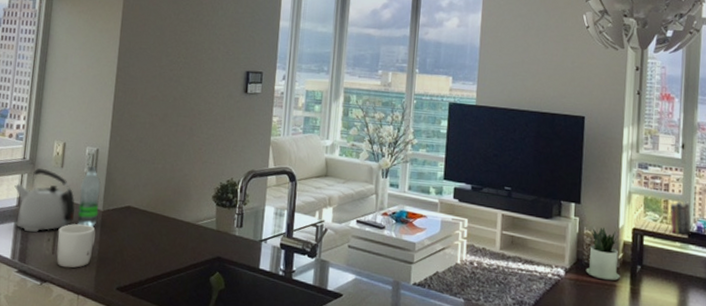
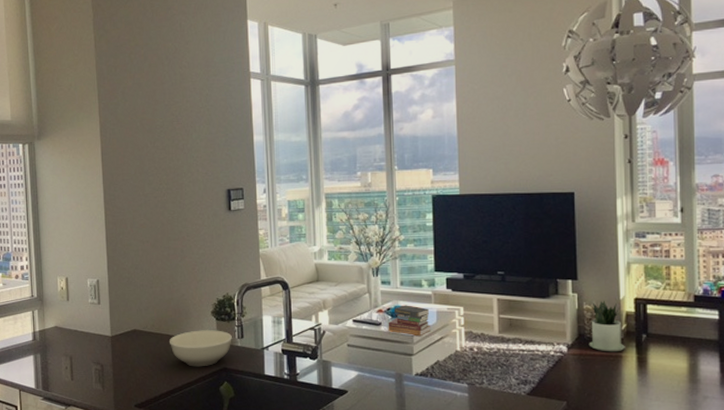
kettle: present [14,167,76,232] -> none [28,303,86,362]
mug: present [56,223,96,268] -> none [73,350,109,392]
bottle: present [77,166,101,227] -> none [87,296,108,352]
bowl: none [163,214,231,254] -> present [169,330,232,367]
books: none [391,210,434,245] -> present [388,305,430,337]
books: present [670,201,692,235] -> none [672,265,697,299]

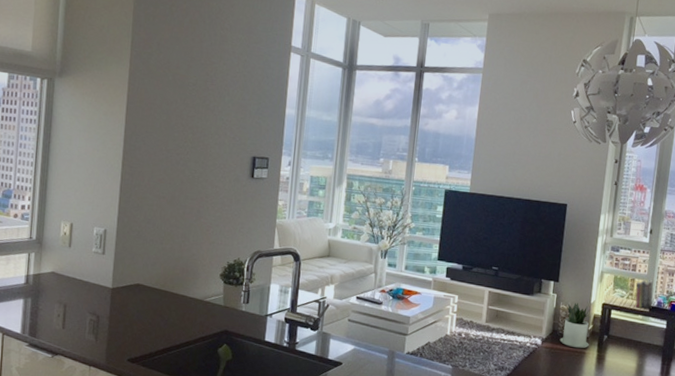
bowl: present [169,330,232,367] -> none [172,291,238,328]
books: present [388,305,430,337] -> none [388,288,427,319]
books: none [672,265,697,299] -> present [635,279,653,309]

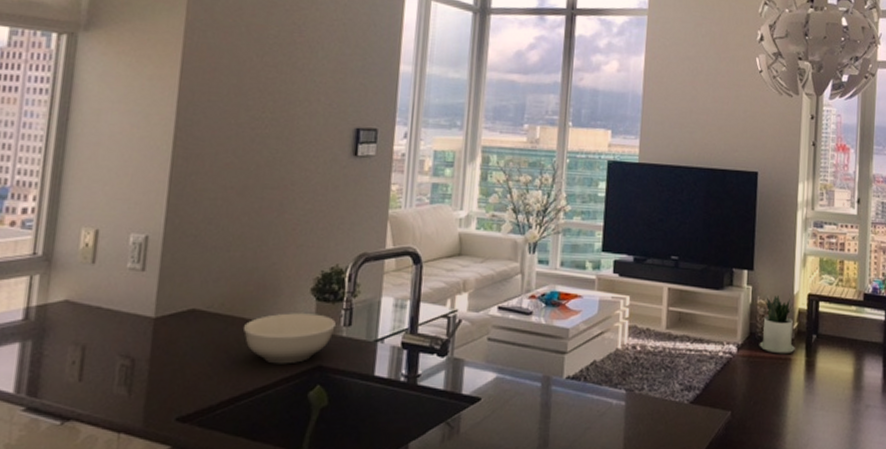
bowl: none [172,291,238,328] -> present [242,313,336,364]
books: present [635,279,653,309] -> none [845,260,867,298]

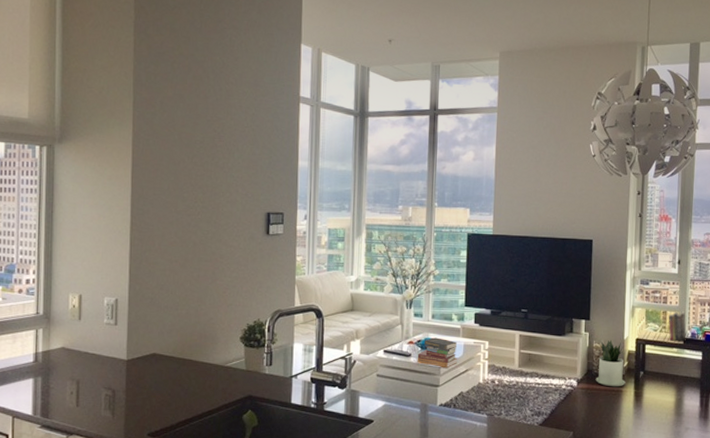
bowl: present [242,313,336,364] -> none [191,356,260,395]
books: none [539,290,590,330] -> present [417,337,457,368]
books: none [845,260,867,298] -> present [668,311,687,341]

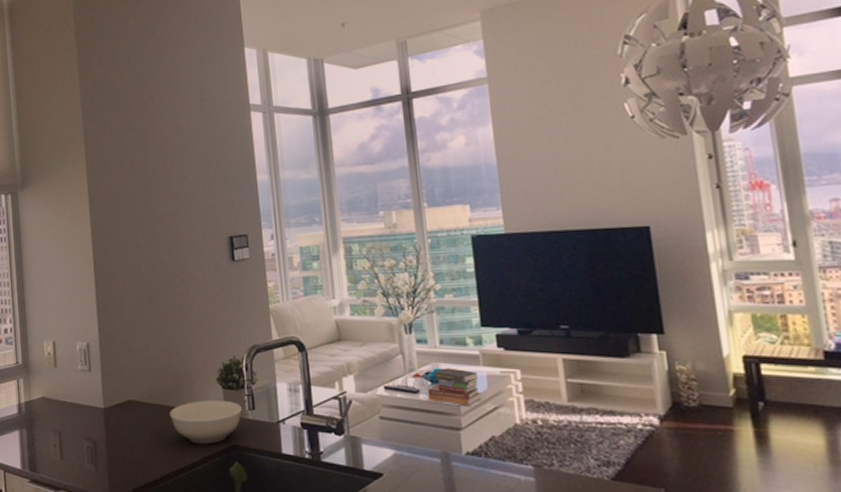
bowl: none [191,356,260,395] -> present [169,400,242,444]
planter: present [595,339,626,387] -> none [686,358,737,425]
books: present [668,311,687,341] -> none [790,313,828,356]

